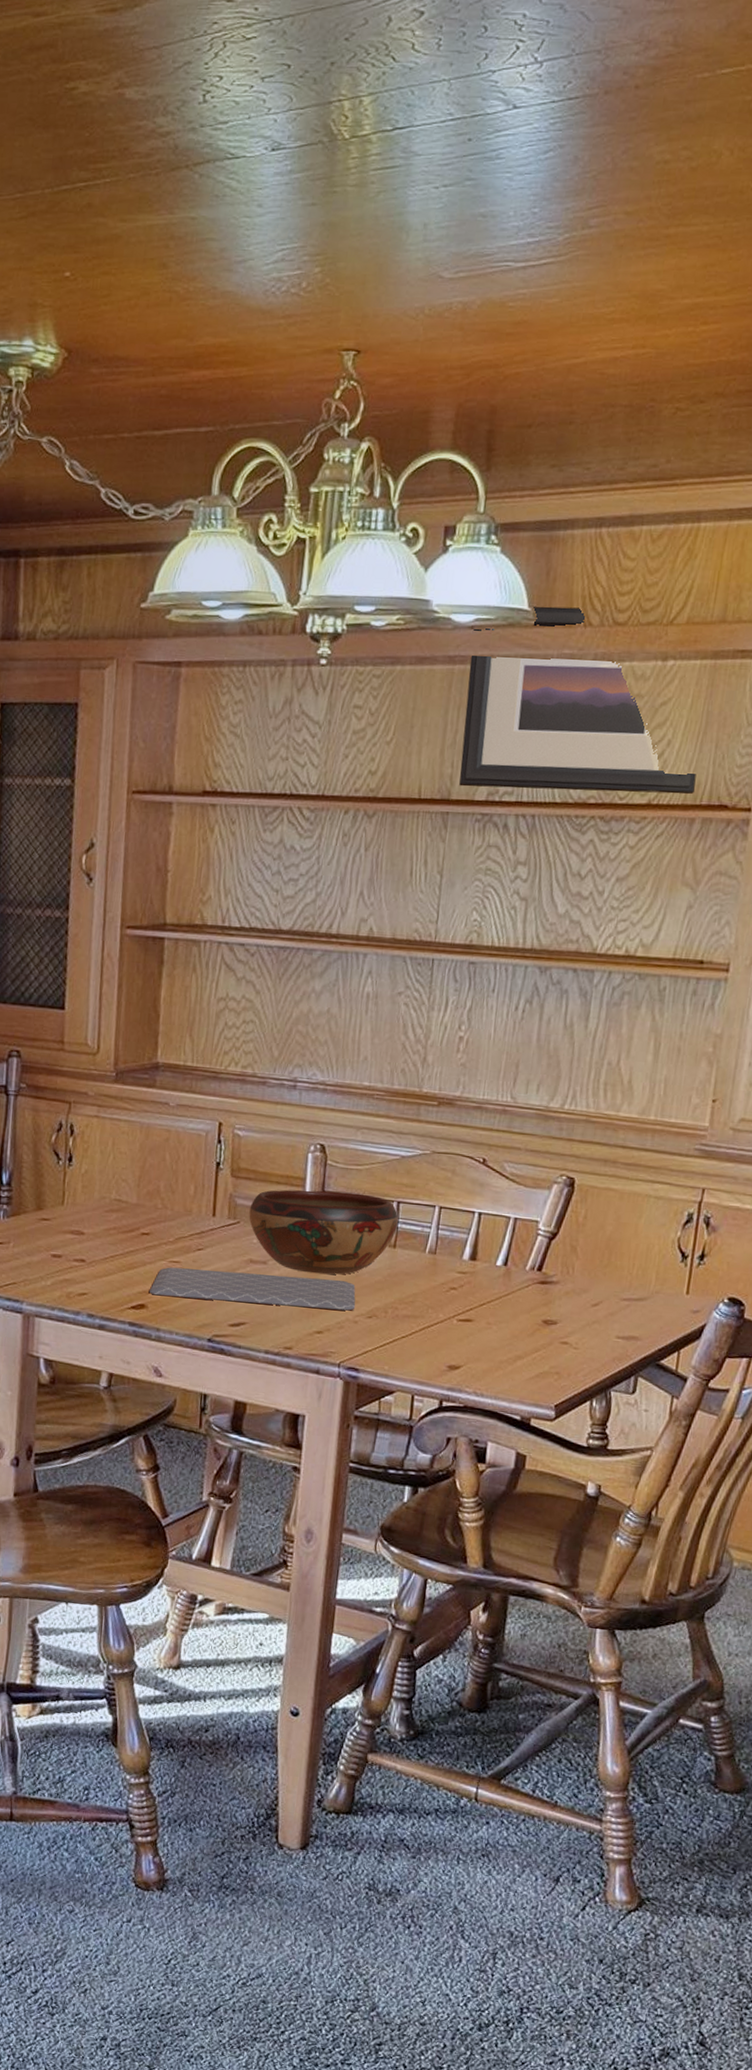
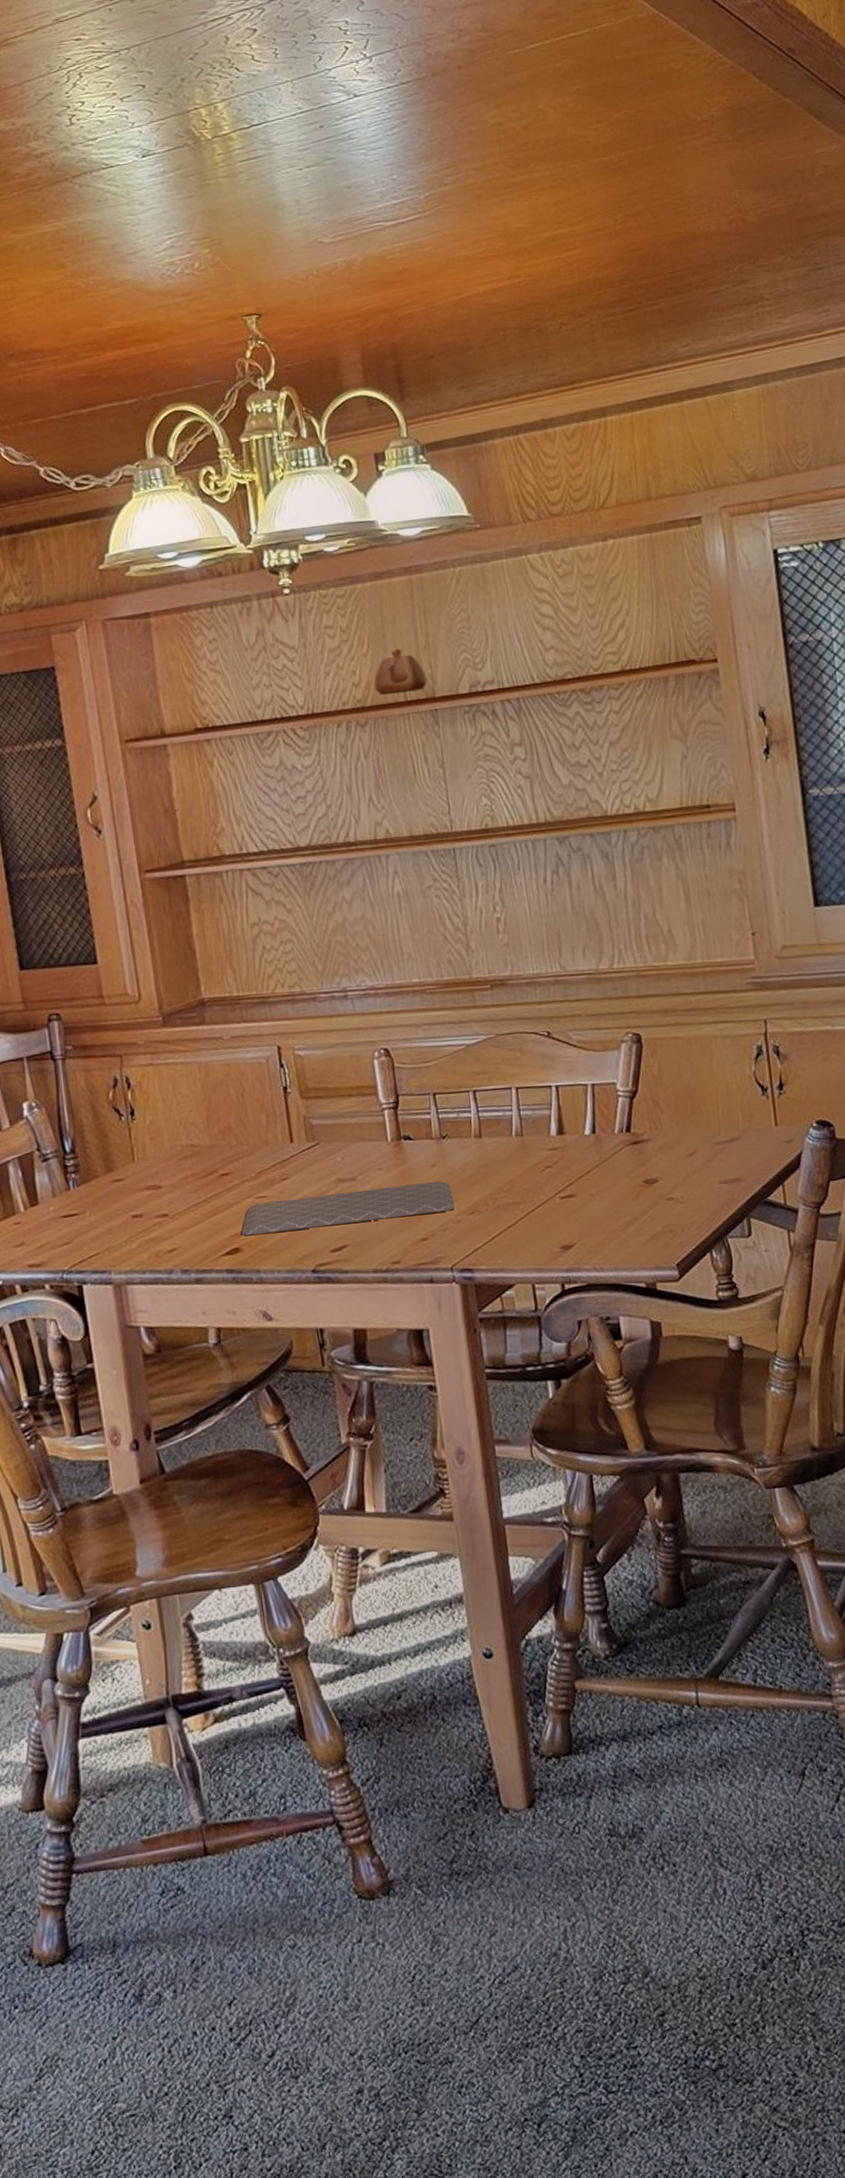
decorative bowl: present [249,1189,399,1275] -> none [326,1089,479,1181]
teapot: none [390,741,446,790] -> present [373,648,428,696]
picture frame: present [459,606,696,795] -> none [421,507,662,684]

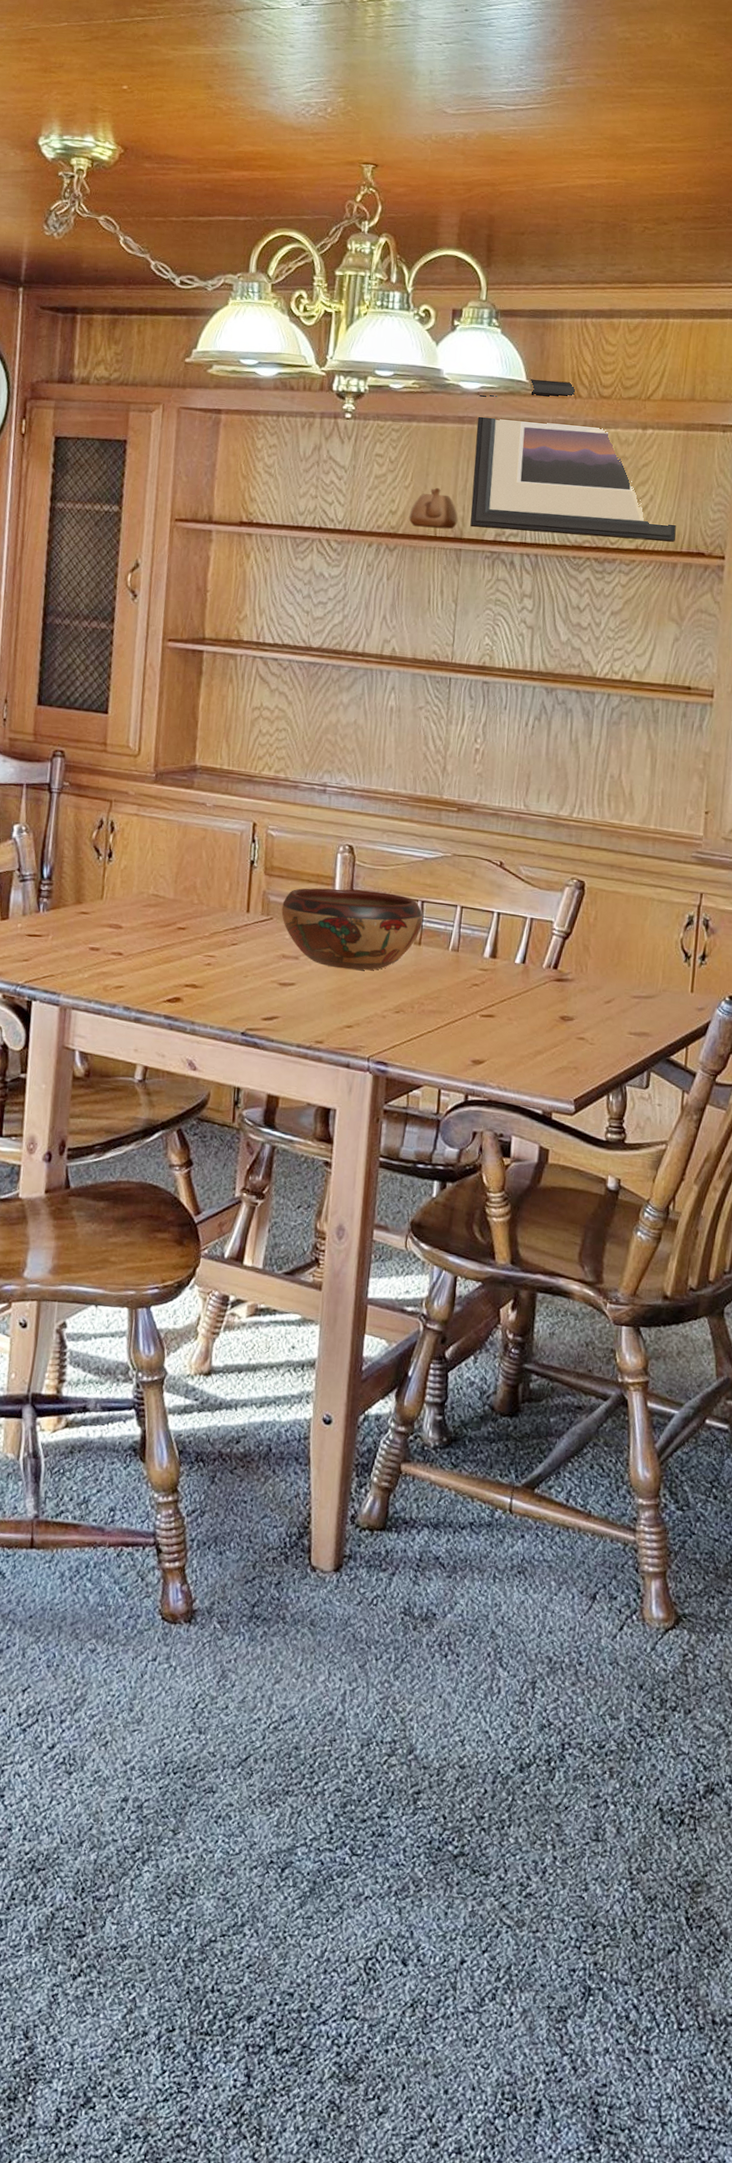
placemat: present [240,1181,456,1236] -> none [184,961,384,1006]
decorative bowl: none [326,1089,479,1181] -> present [281,888,423,971]
picture frame: none [421,507,662,684] -> present [470,379,676,543]

